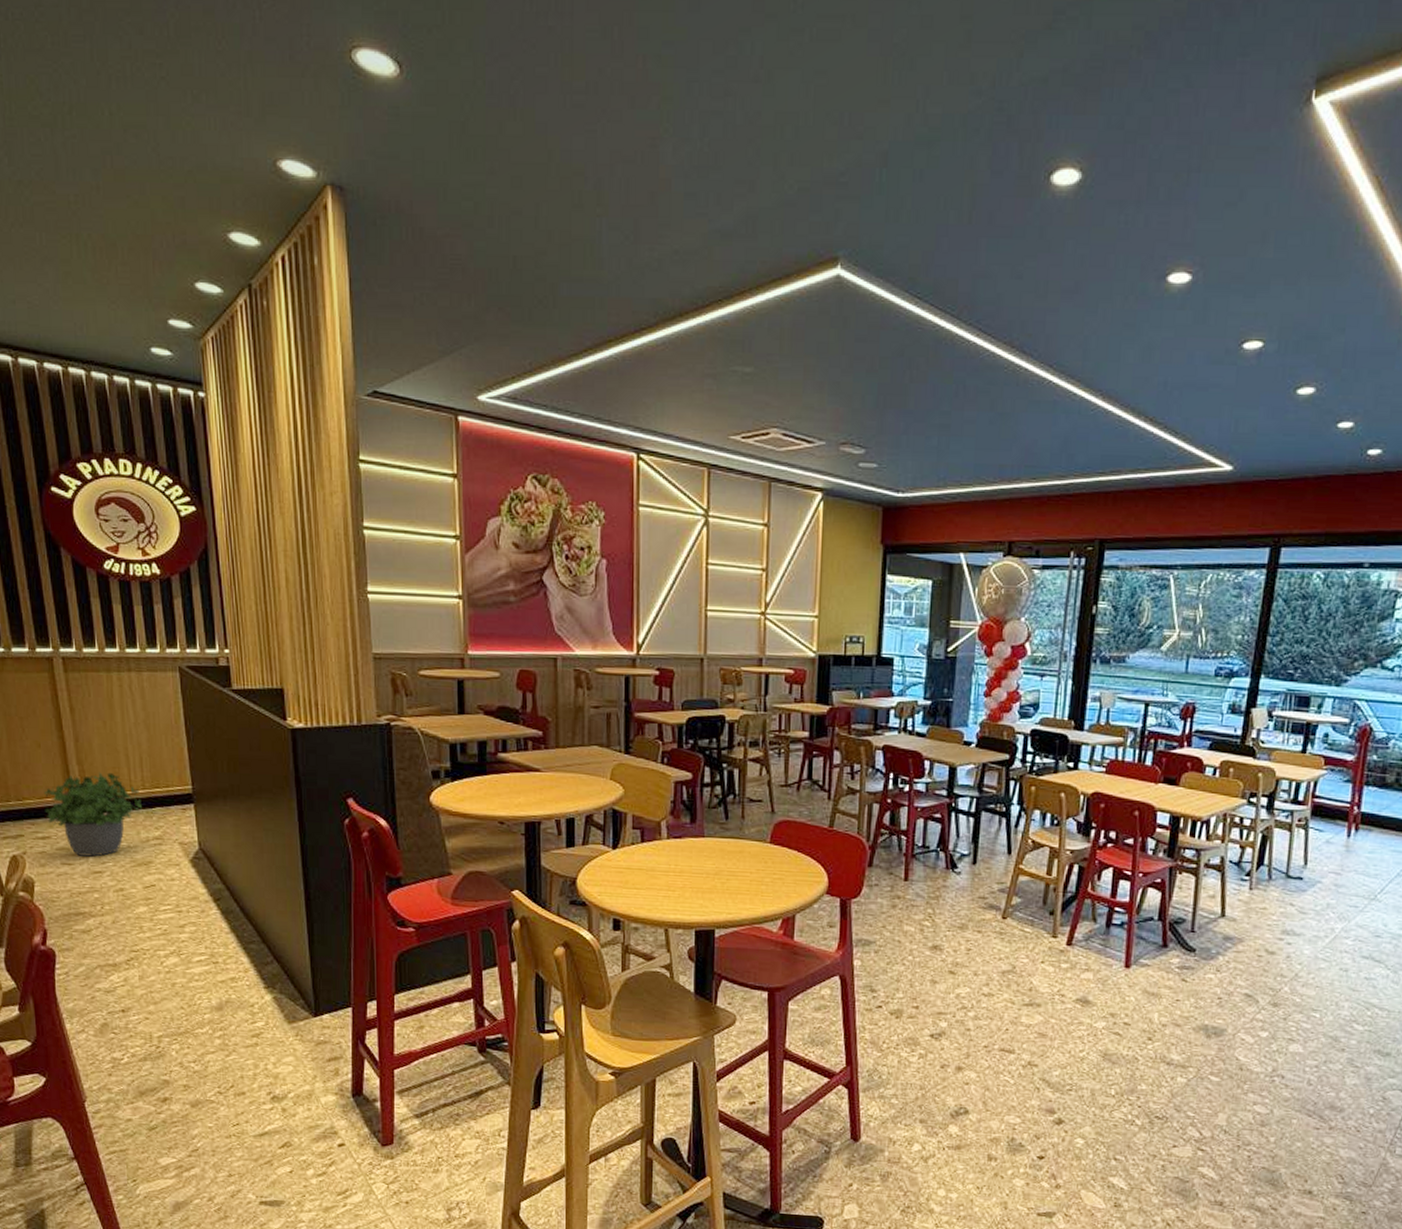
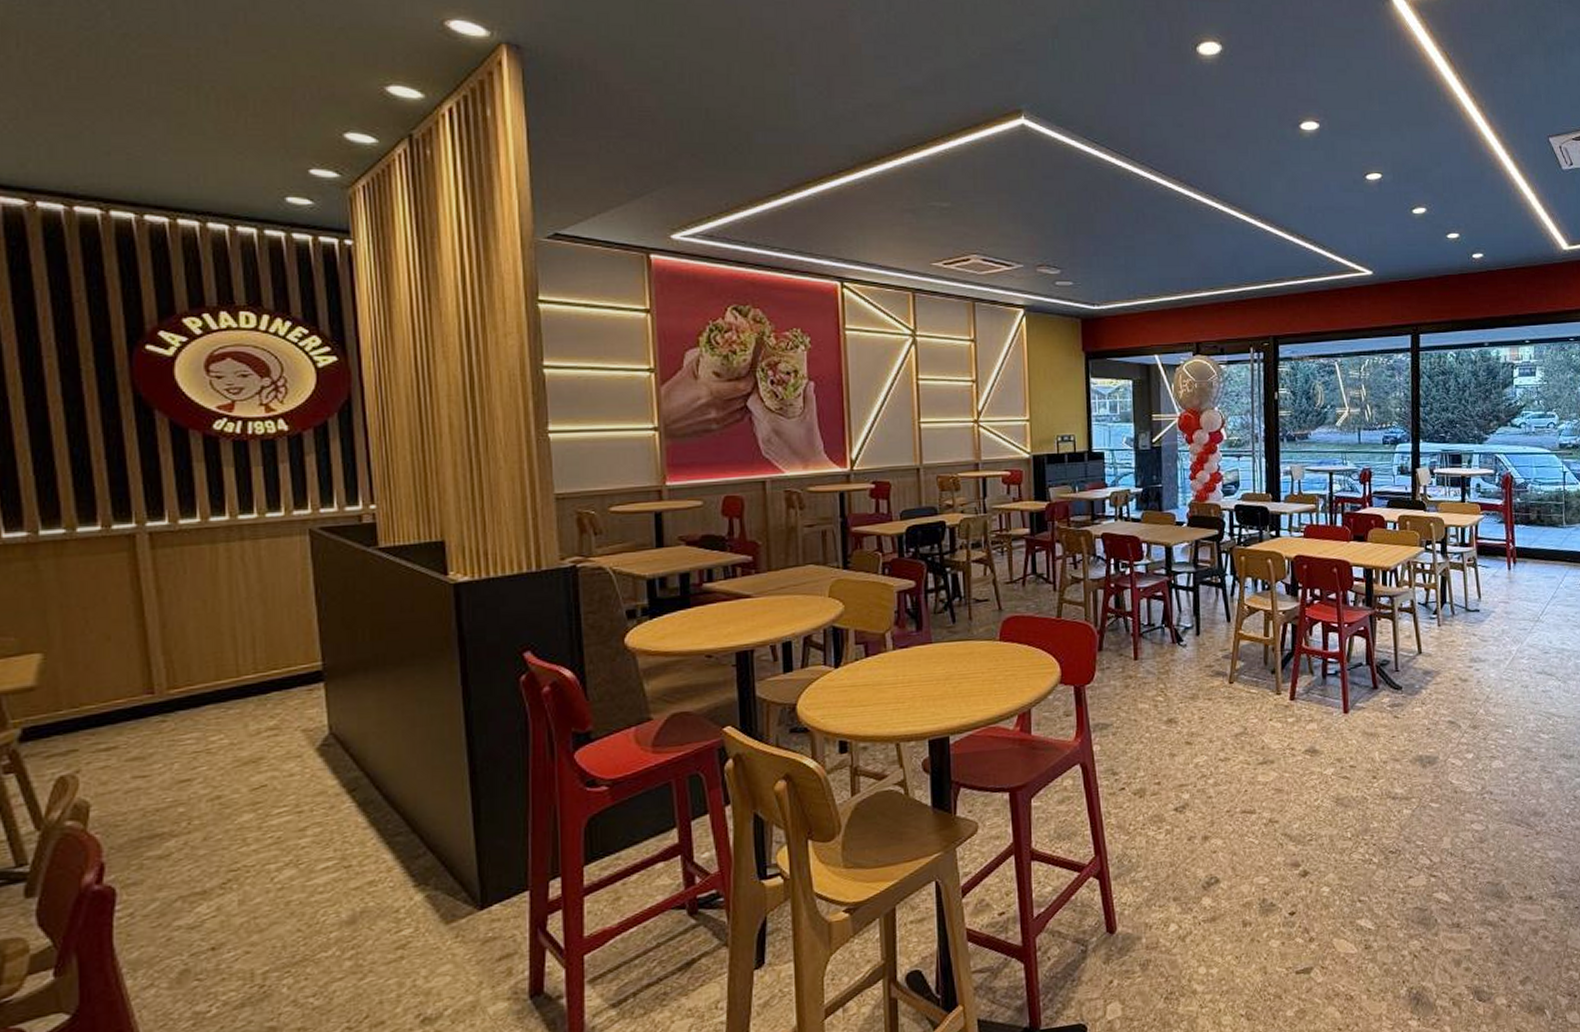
potted plant: present [44,772,143,857] -> none [111,659,254,765]

